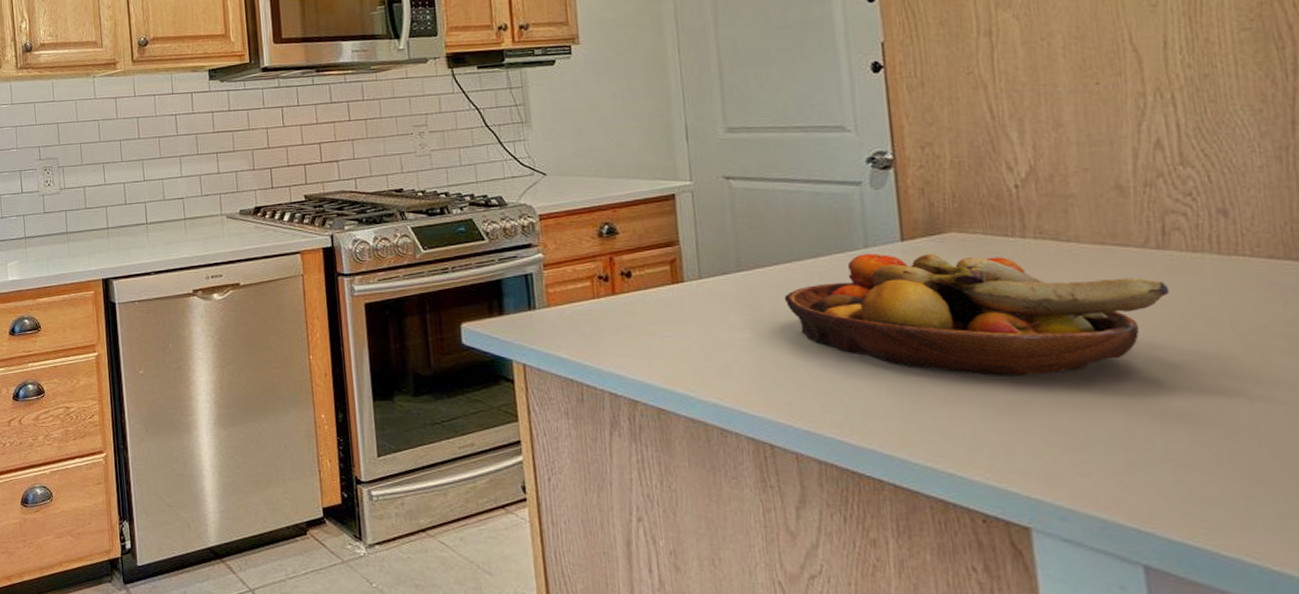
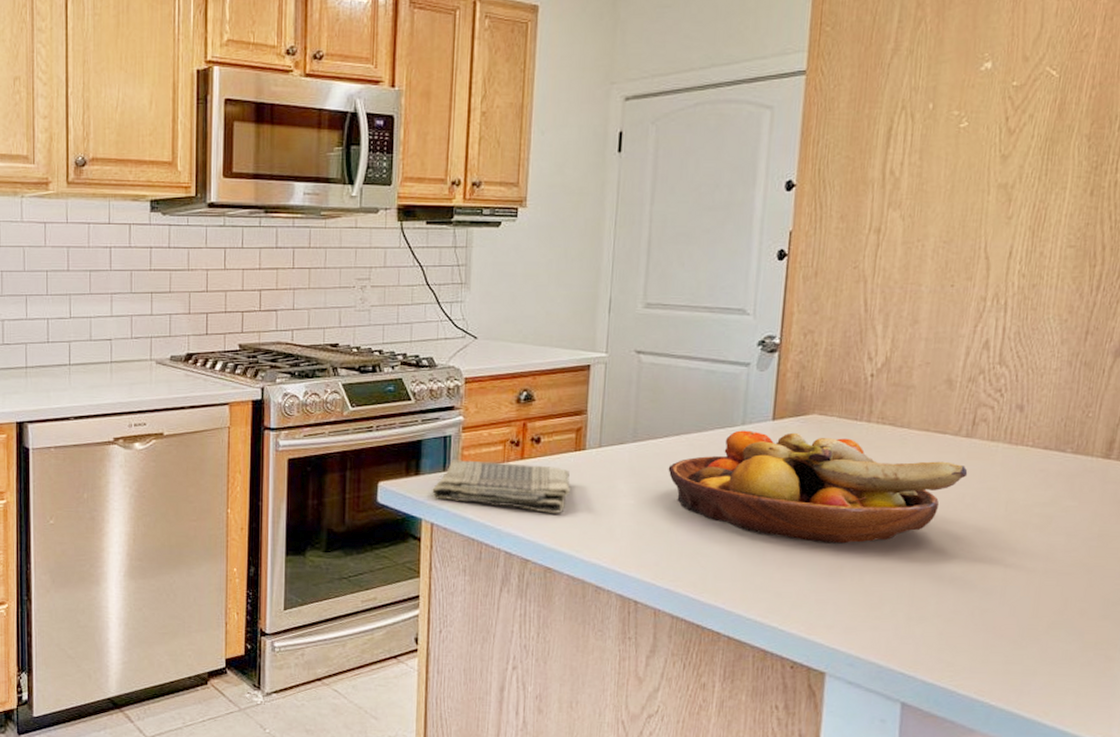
dish towel: none [519,298,674,350] -> present [432,460,570,513]

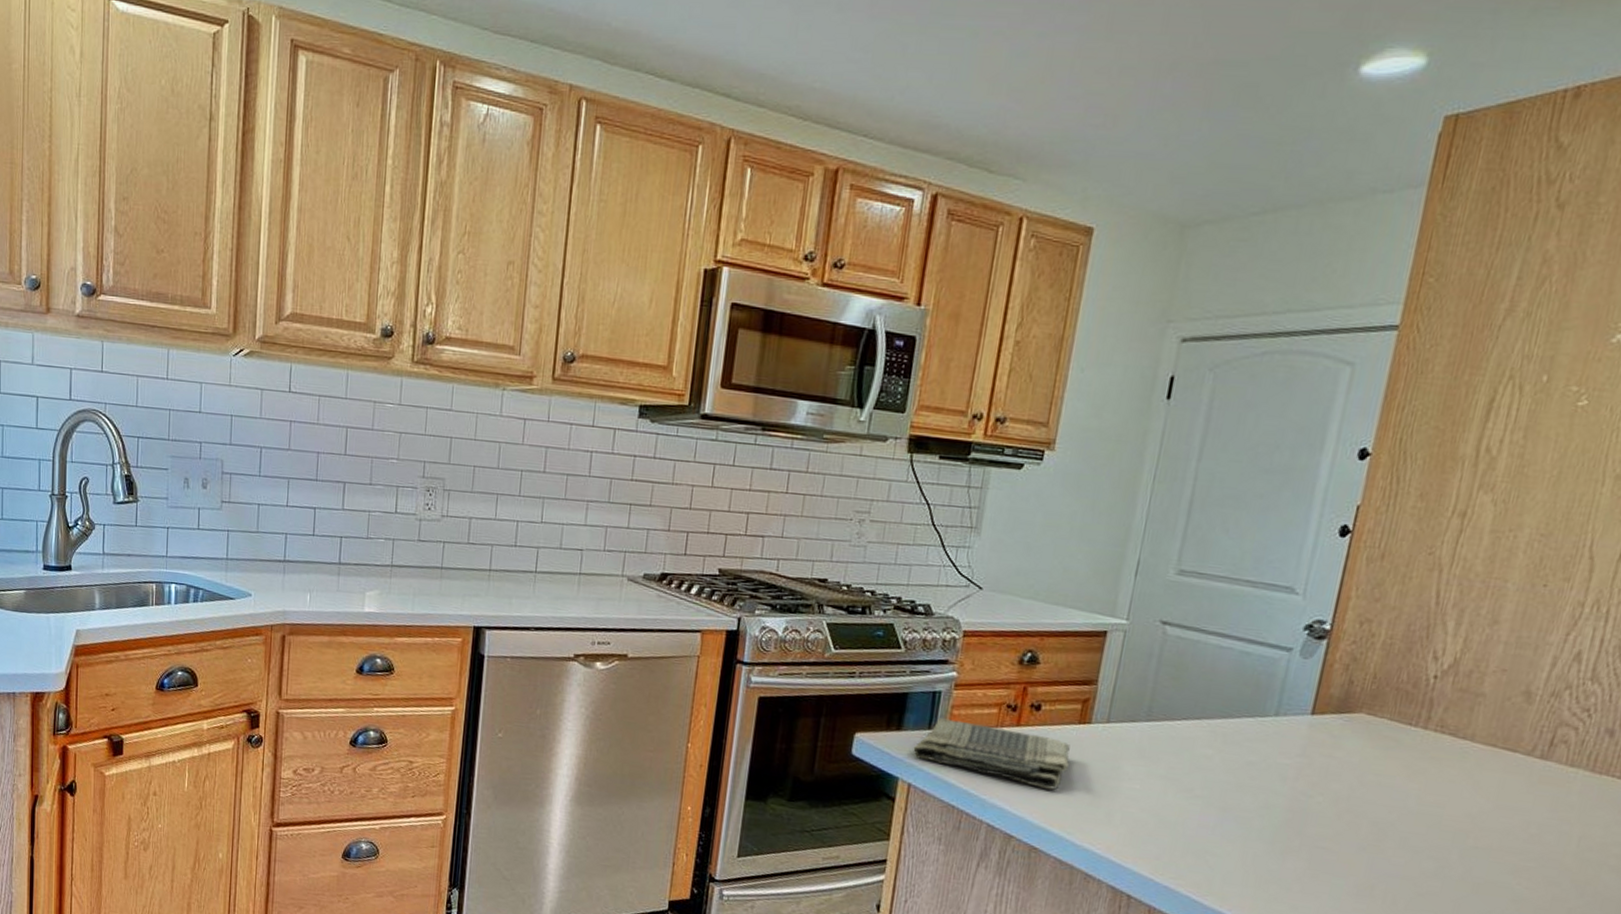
fruit bowl: present [668,430,968,544] -> none [1183,721,1537,864]

